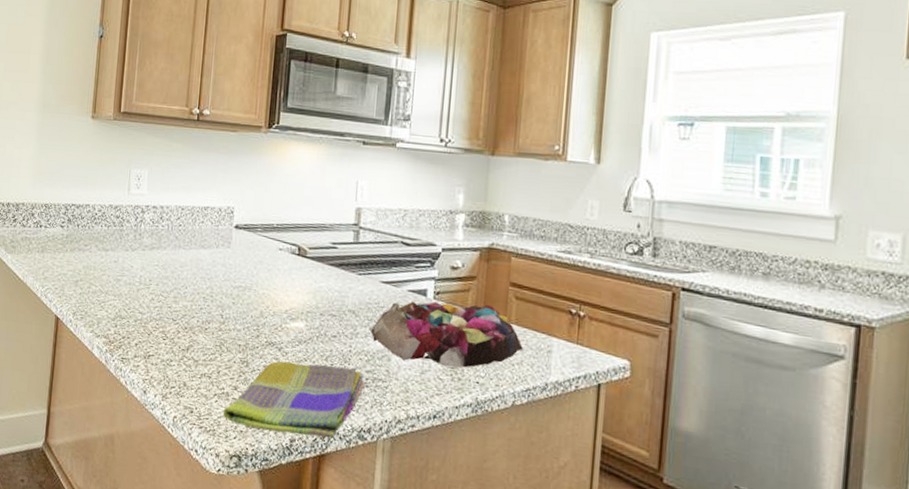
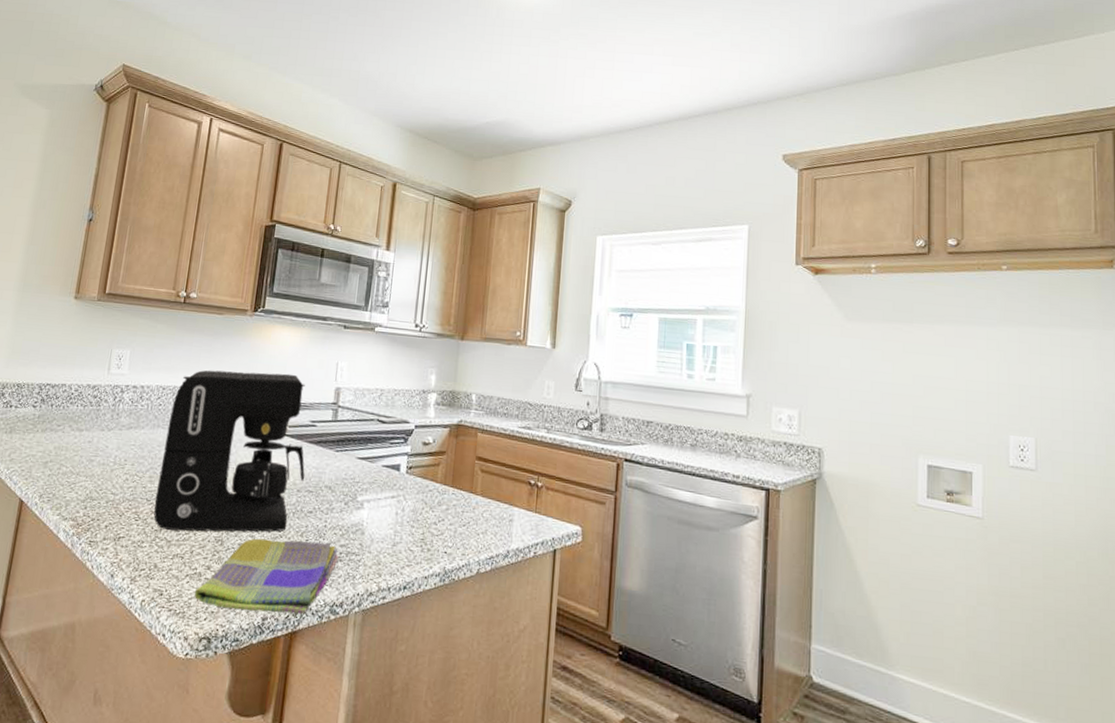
coffee maker: none [180,189,328,355] -> present [154,370,305,532]
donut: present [370,302,523,369] -> none [346,476,487,540]

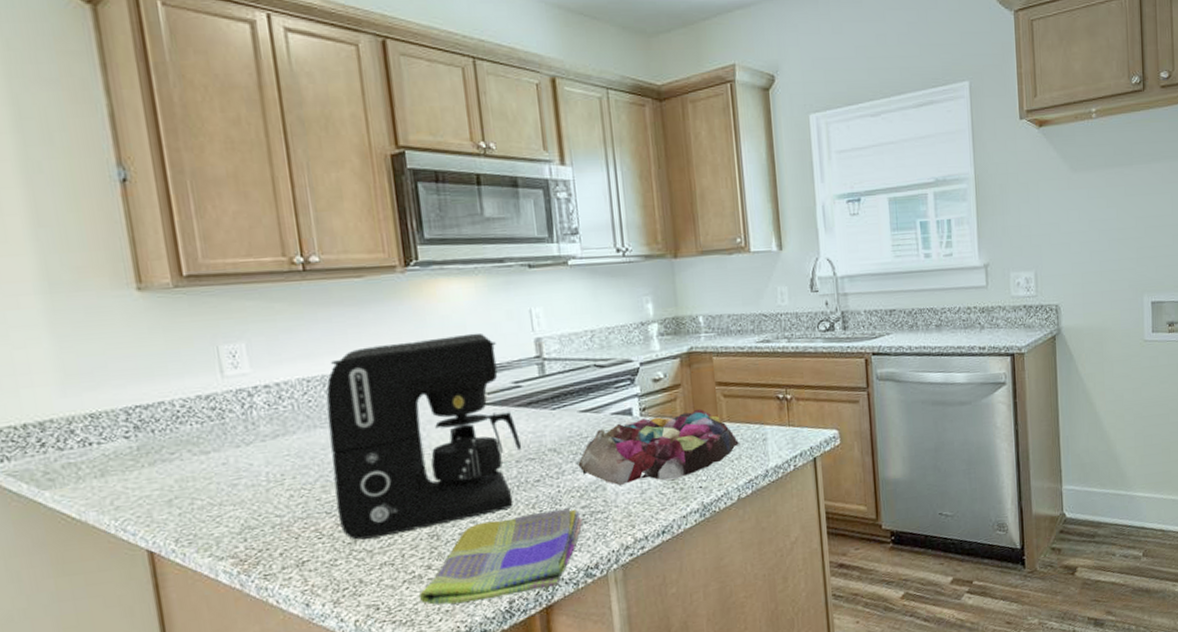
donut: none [346,476,487,540] -> present [578,408,739,486]

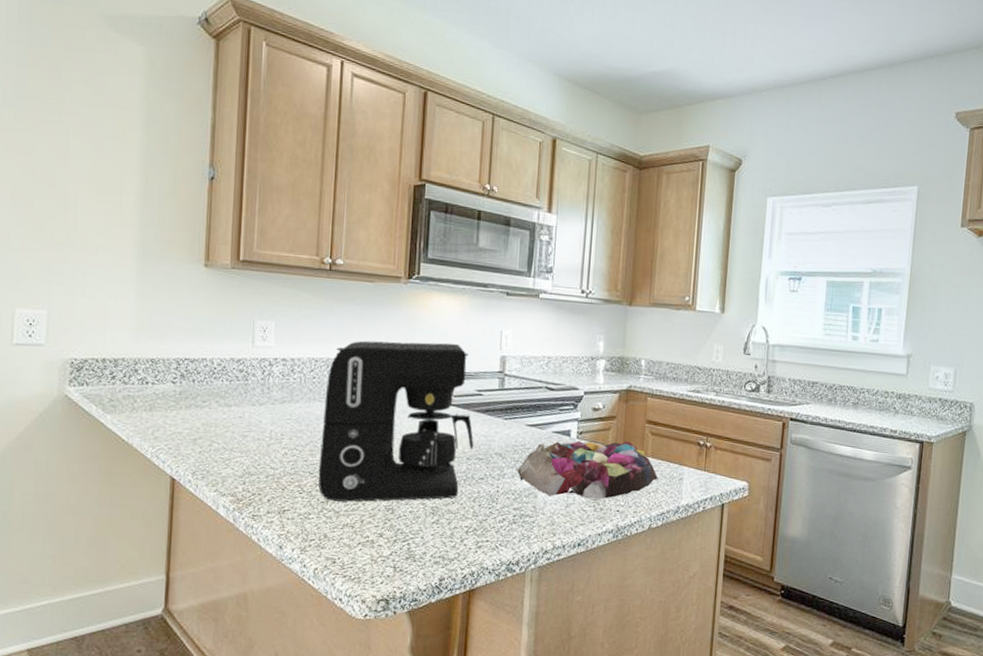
dish towel: present [418,508,583,605] -> none [368,505,513,574]

